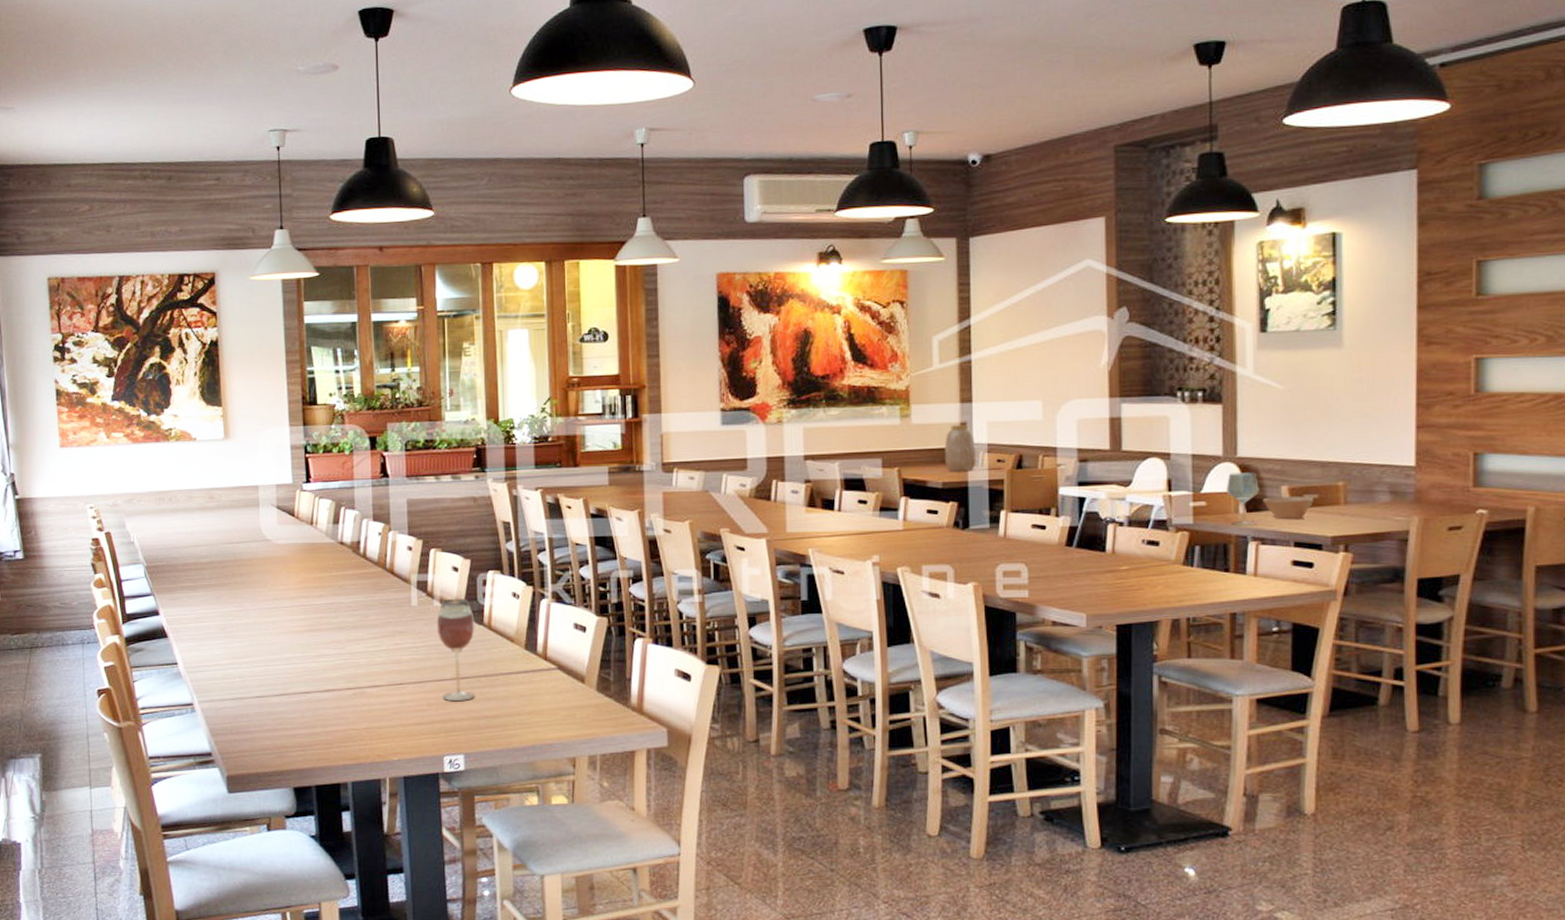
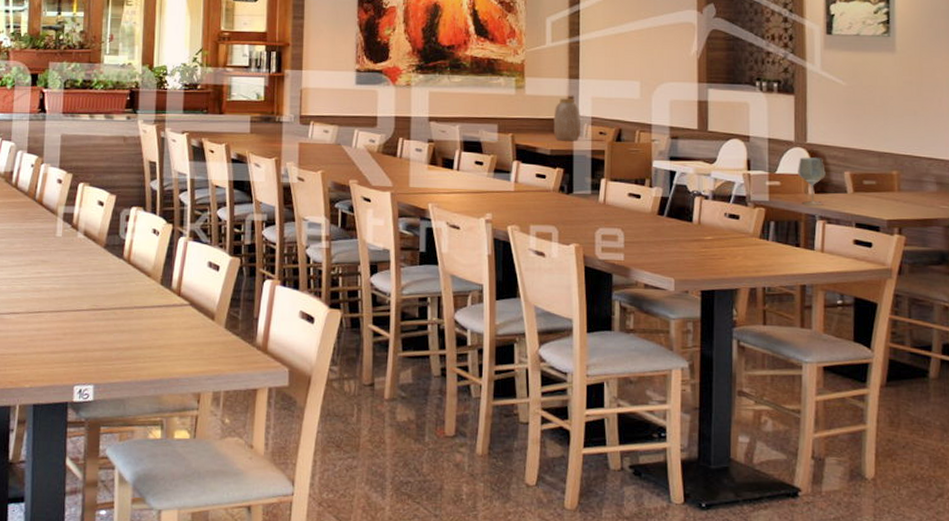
wineglass: present [436,598,475,701] -> none [78,231,115,332]
cup: present [1262,496,1314,520] -> none [828,181,873,203]

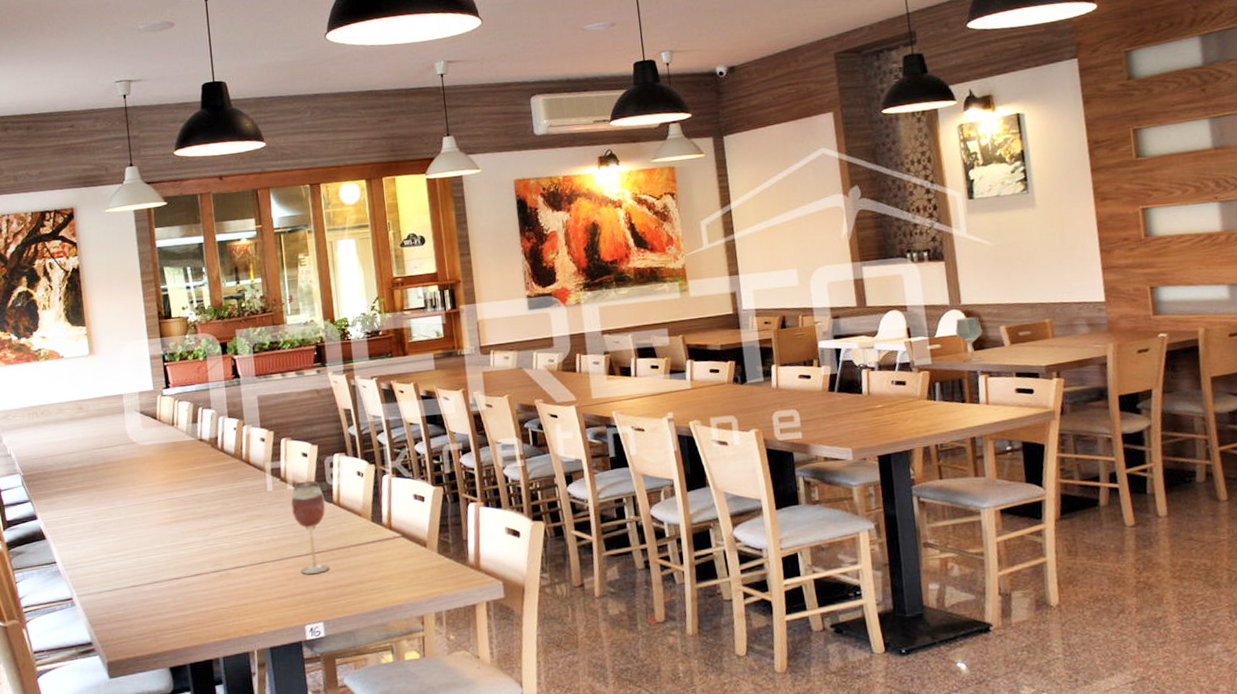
wineglass: none [78,231,115,332] -> present [290,480,330,574]
vase: present [553,98,581,142] -> none [719,294,747,336]

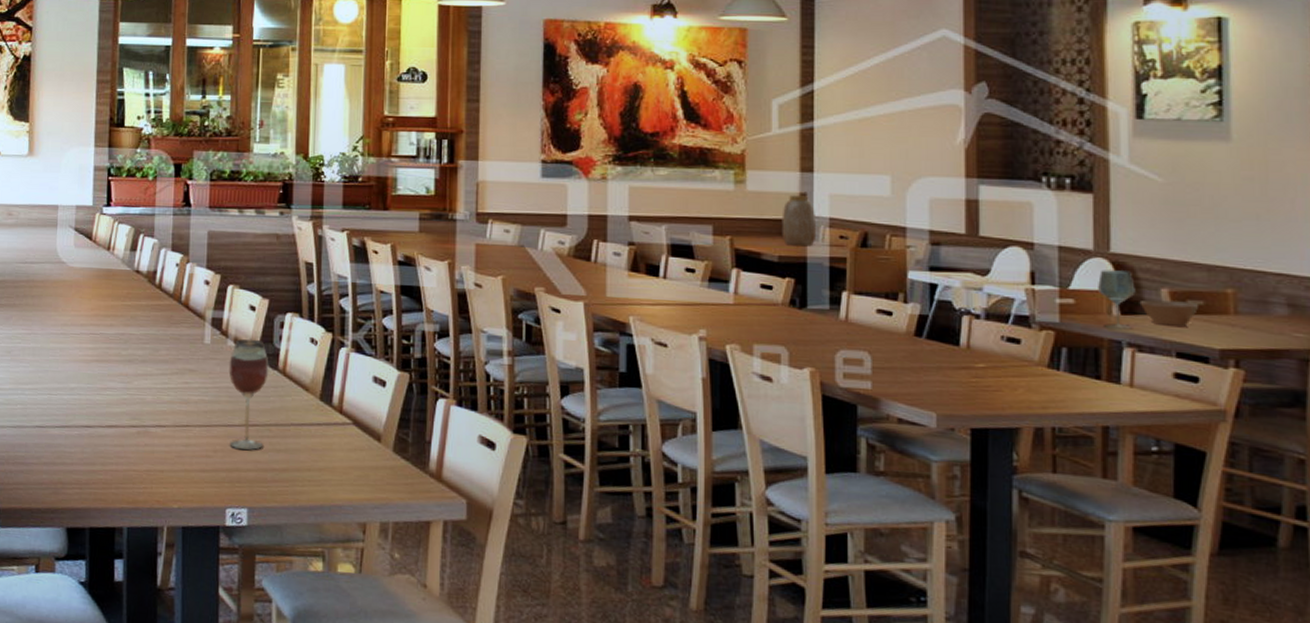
vase: none [719,294,747,336] -> present [781,195,817,247]
cup: none [986,333,1028,355] -> present [1139,299,1200,328]

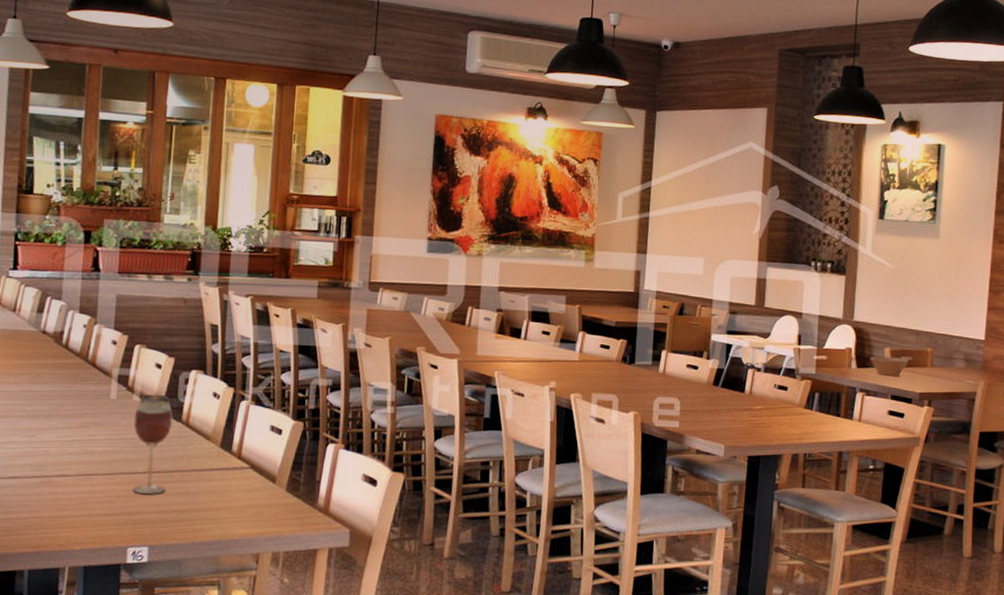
vase: present [781,195,817,247] -> none [619,272,647,314]
wine glass: present [1098,270,1136,331] -> none [843,334,868,380]

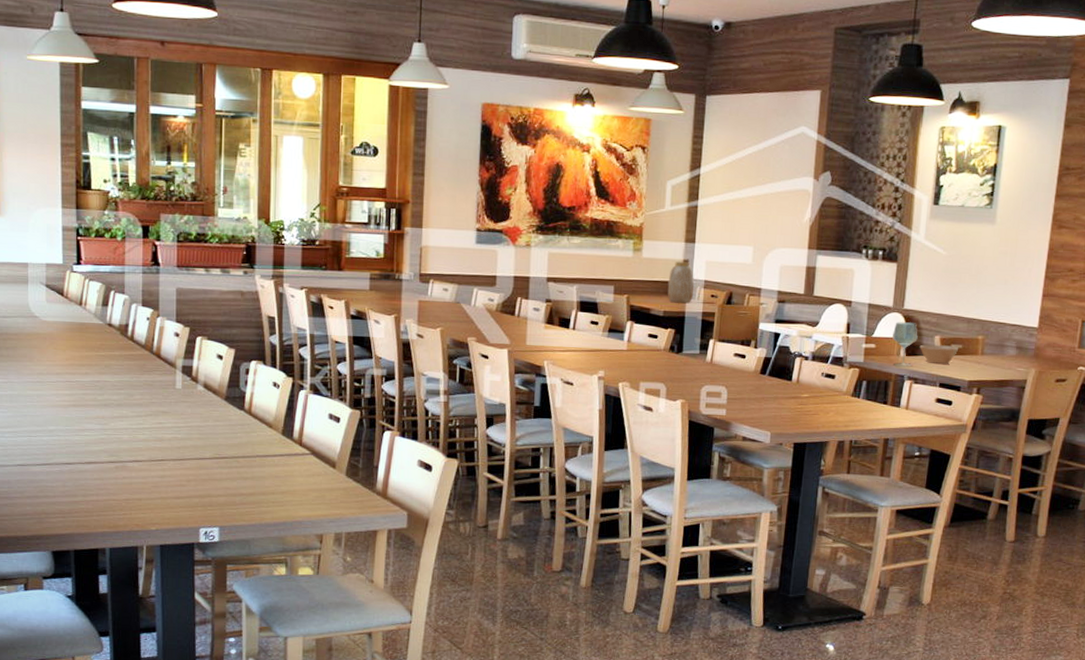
wineglass: present [132,394,173,494] -> none [199,384,236,479]
vase: none [619,272,647,314] -> present [667,261,695,304]
wine glass: none [843,334,868,380] -> present [892,322,918,368]

